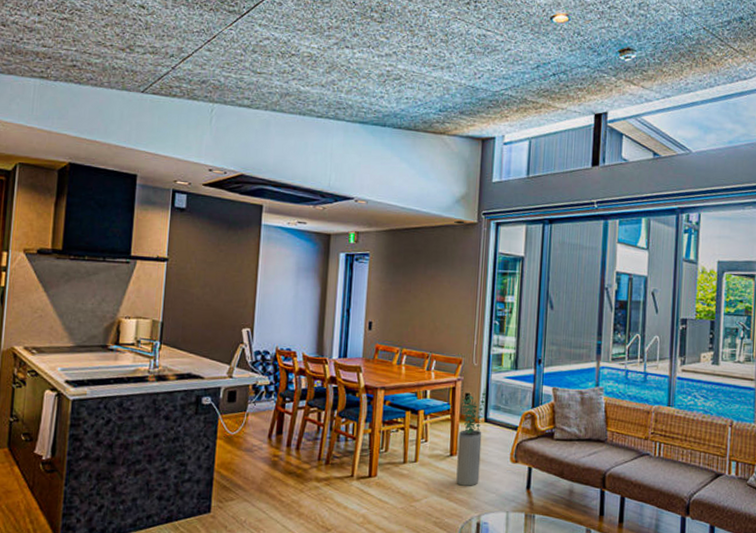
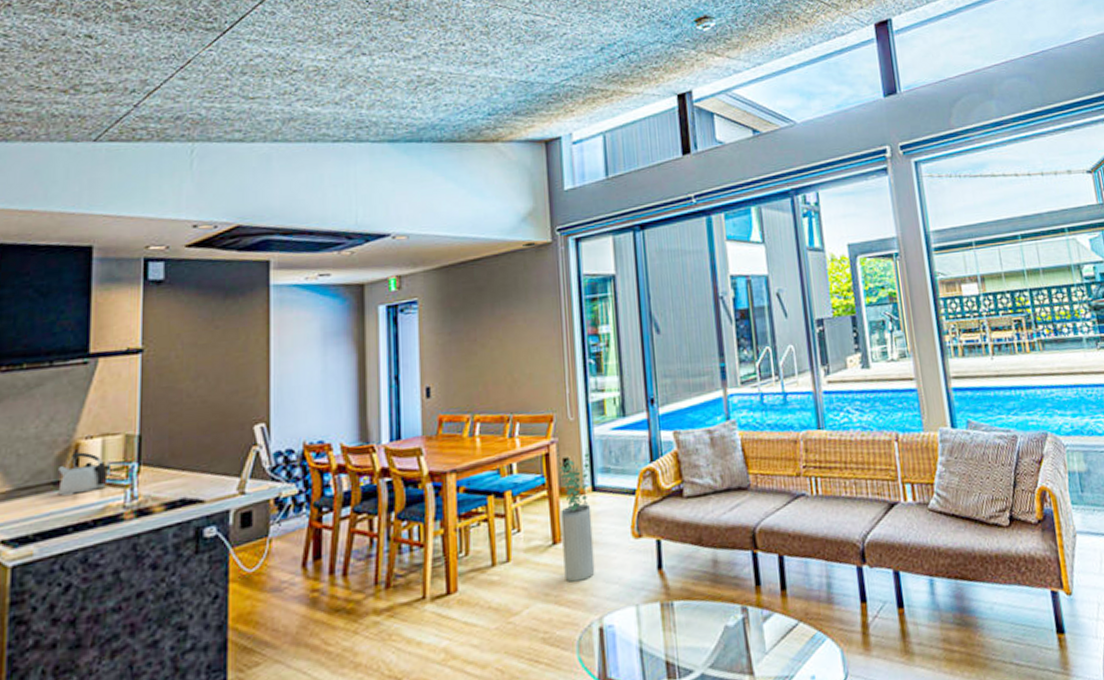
kettle: none [105,327,139,358] -> present [57,452,108,497]

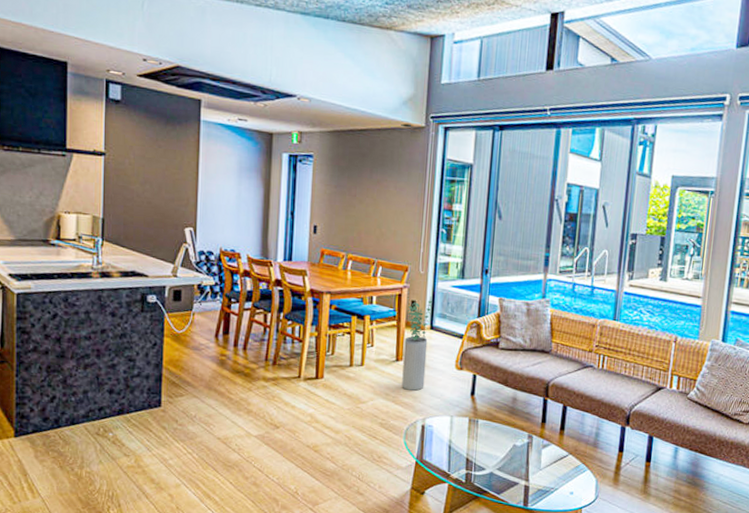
kettle: present [57,452,108,497] -> none [45,222,81,253]

